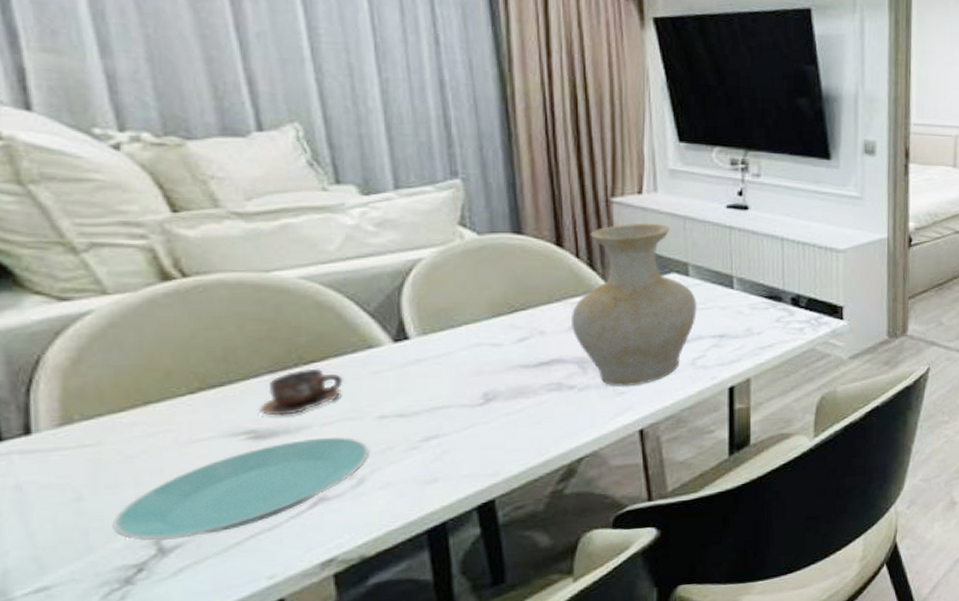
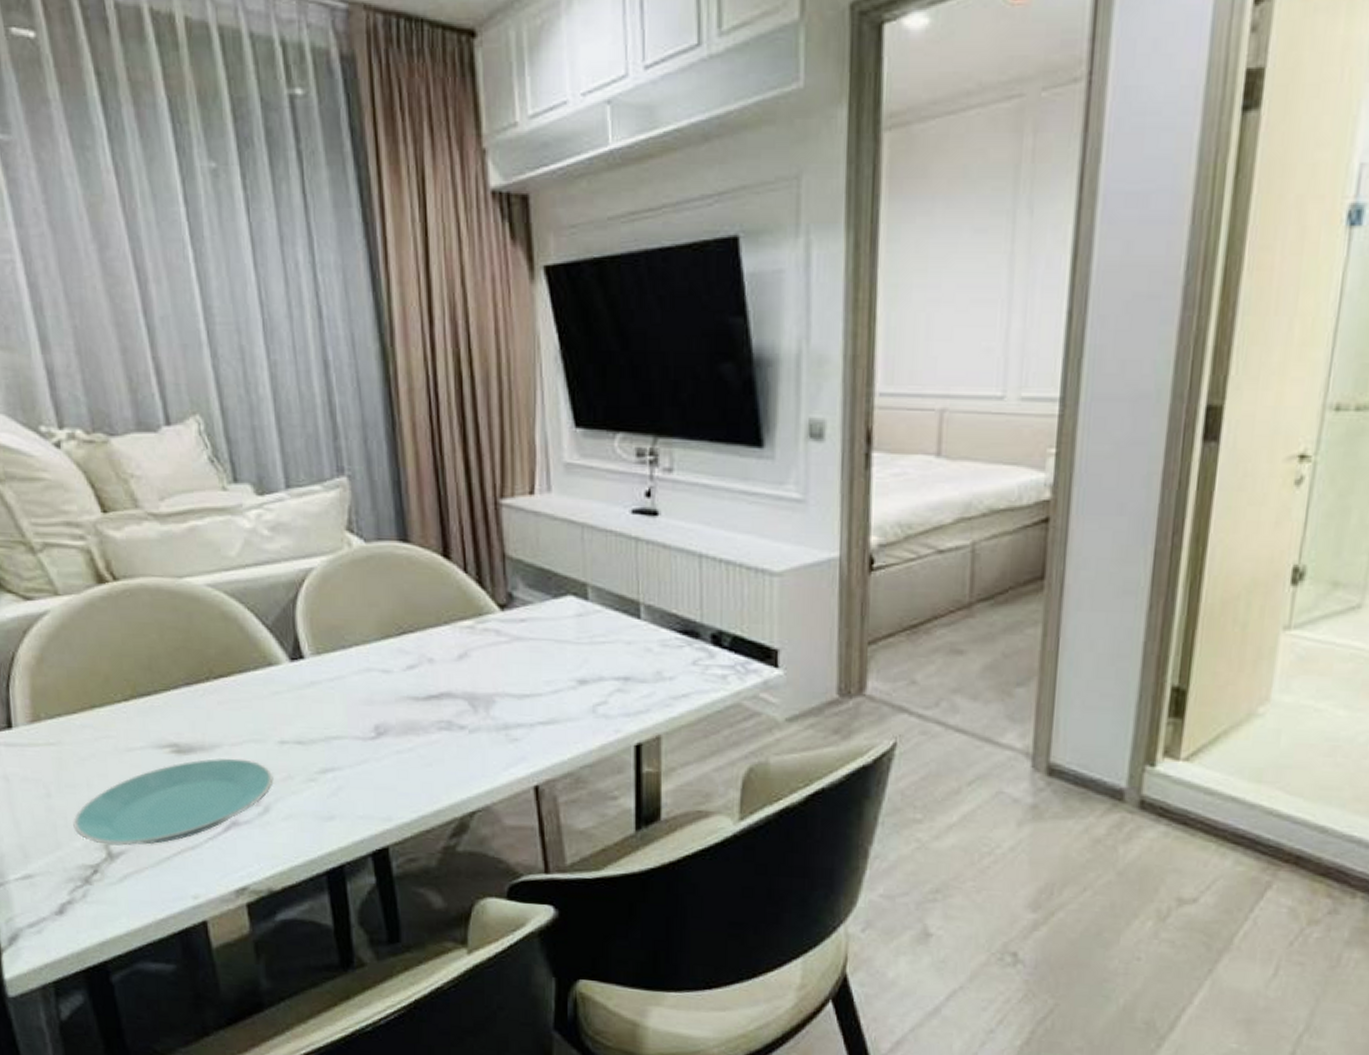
cup: present [260,368,343,416] -> none [179,683,248,731]
vase: present [572,224,697,387] -> none [461,532,597,733]

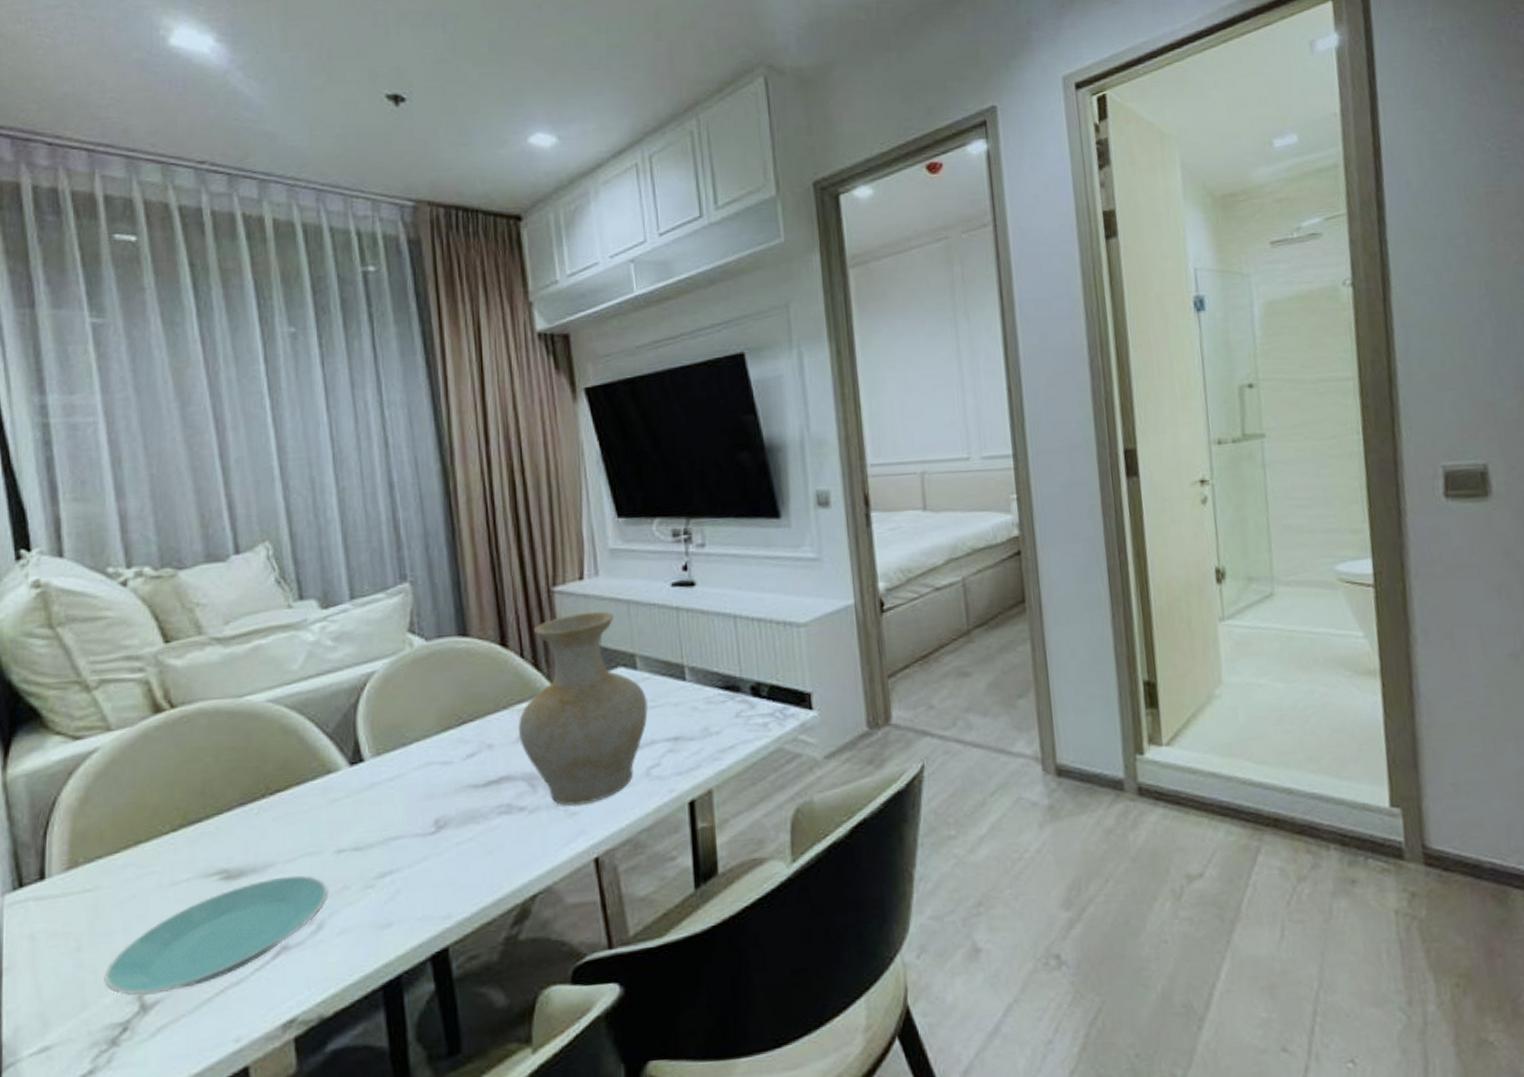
vase: none [461,532,597,733] -> present [519,612,648,806]

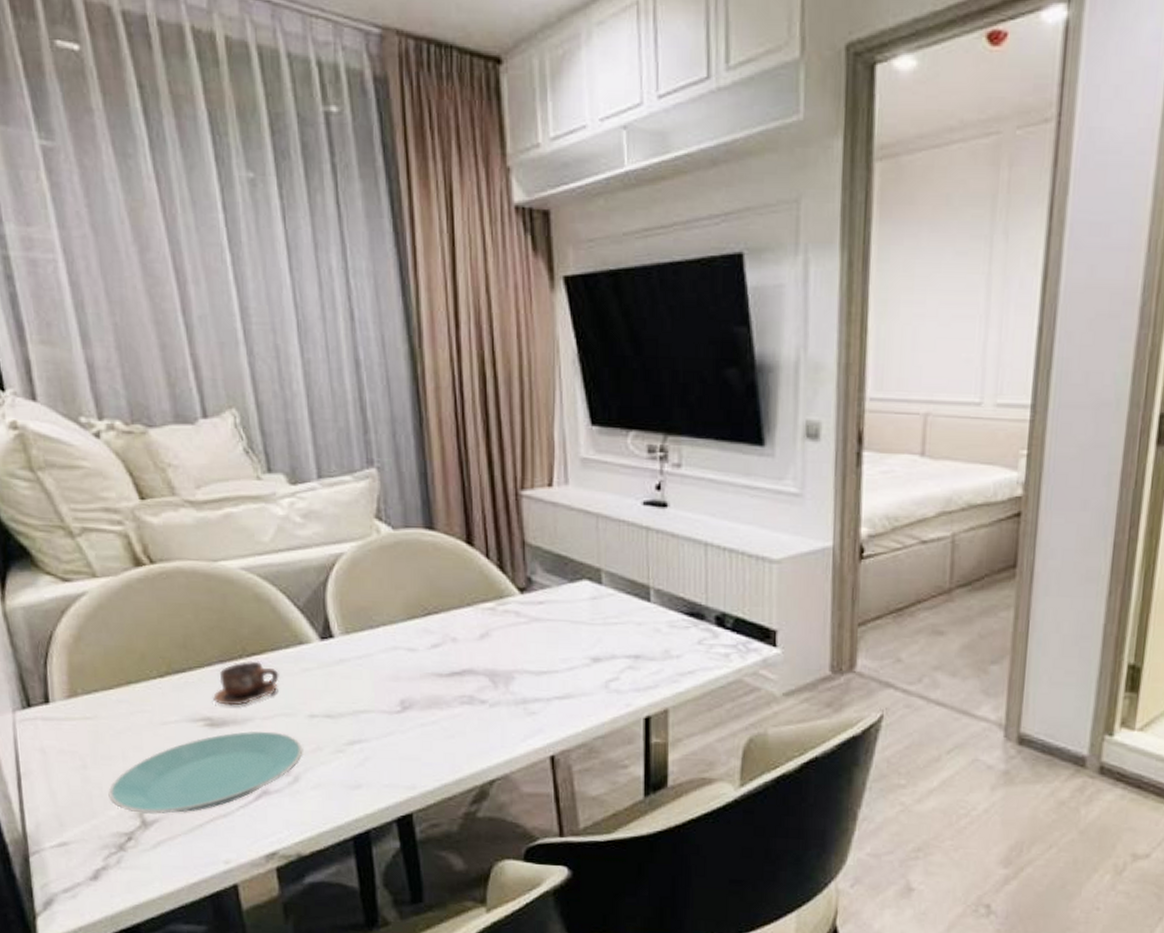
cup: none [231,798,305,853] -> present [213,661,279,706]
vase: present [519,612,648,806] -> none [482,521,610,707]

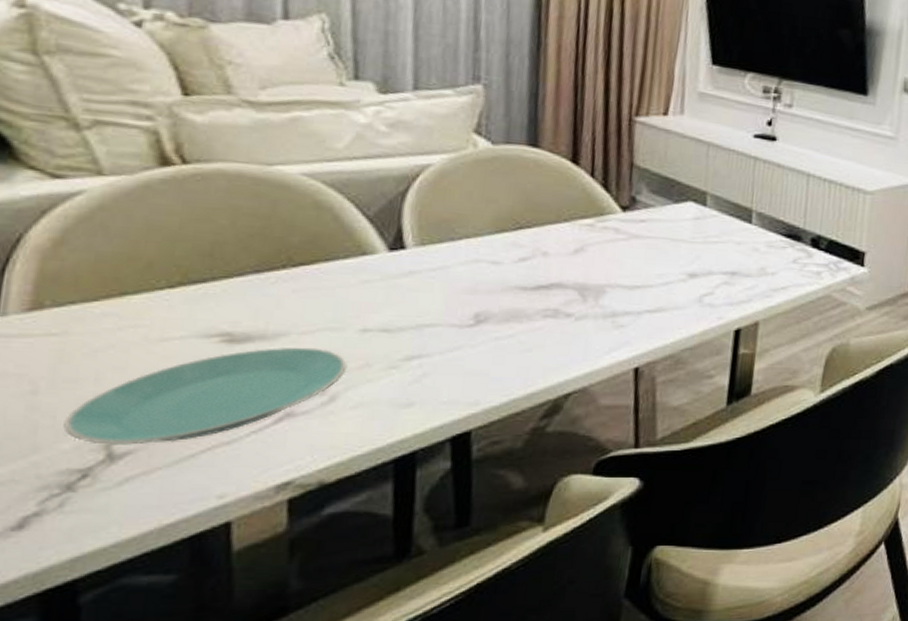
cup: present [213,661,279,706] -> none [238,271,331,320]

